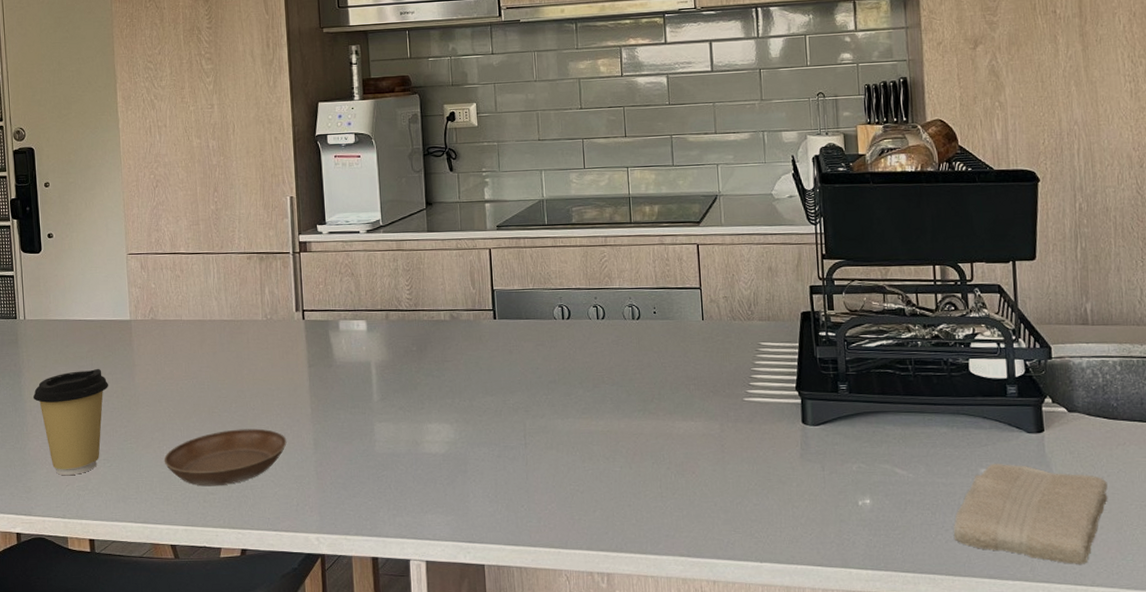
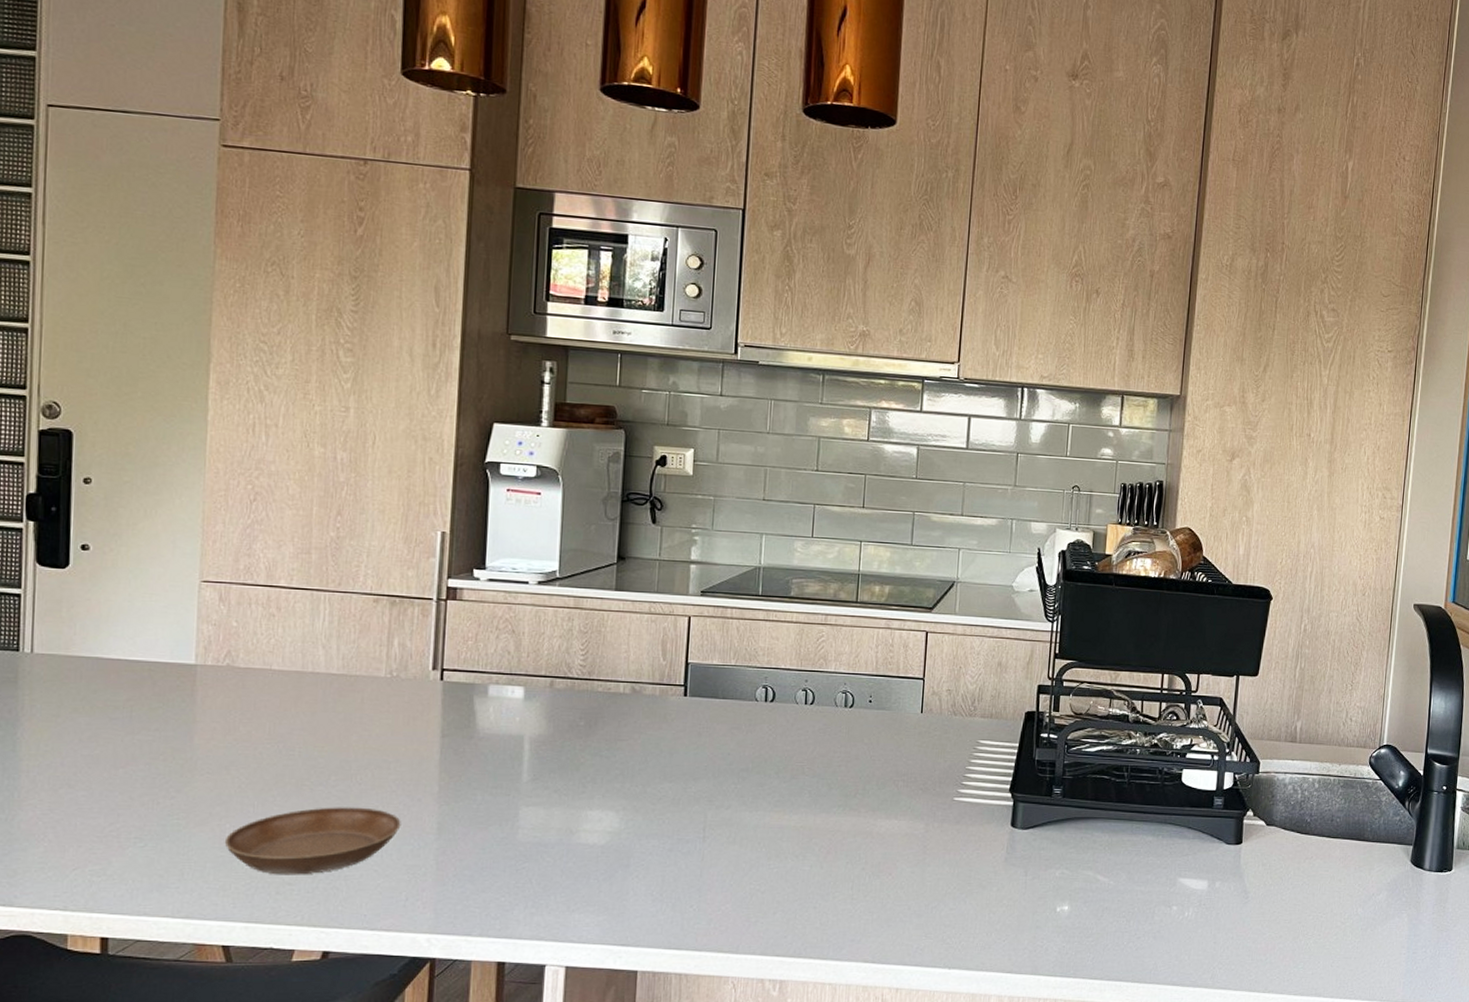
coffee cup: present [32,368,109,476] -> none [33,722,154,857]
washcloth: present [953,463,1108,565] -> none [1144,872,1291,973]

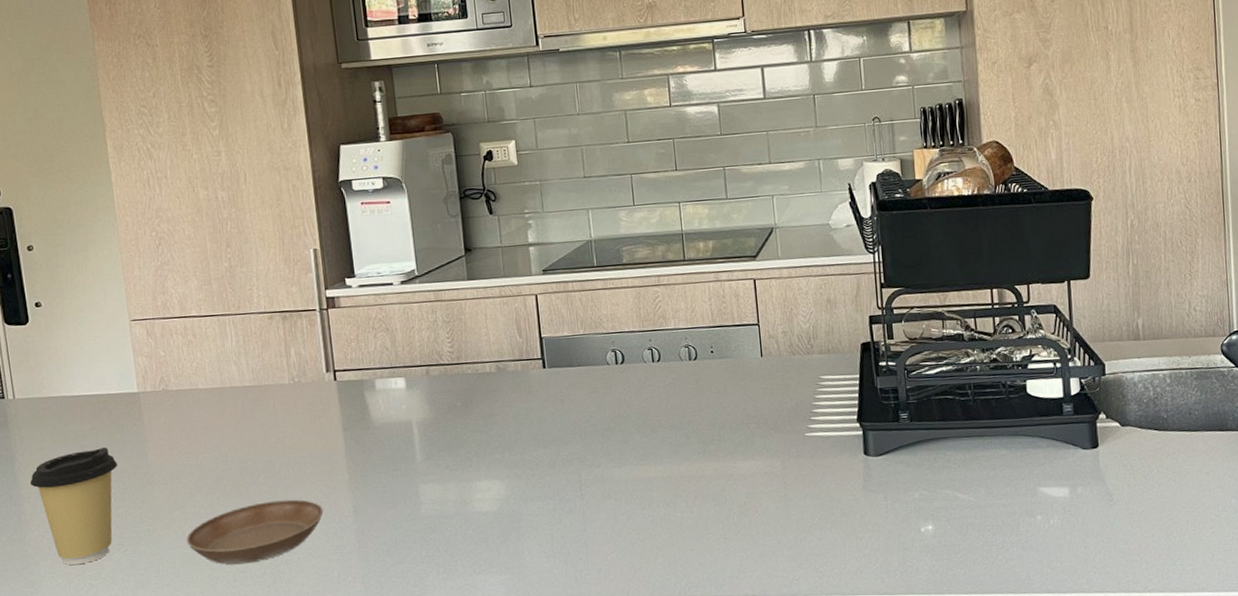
coffee cup: none [33,722,154,857] -> present [29,446,118,565]

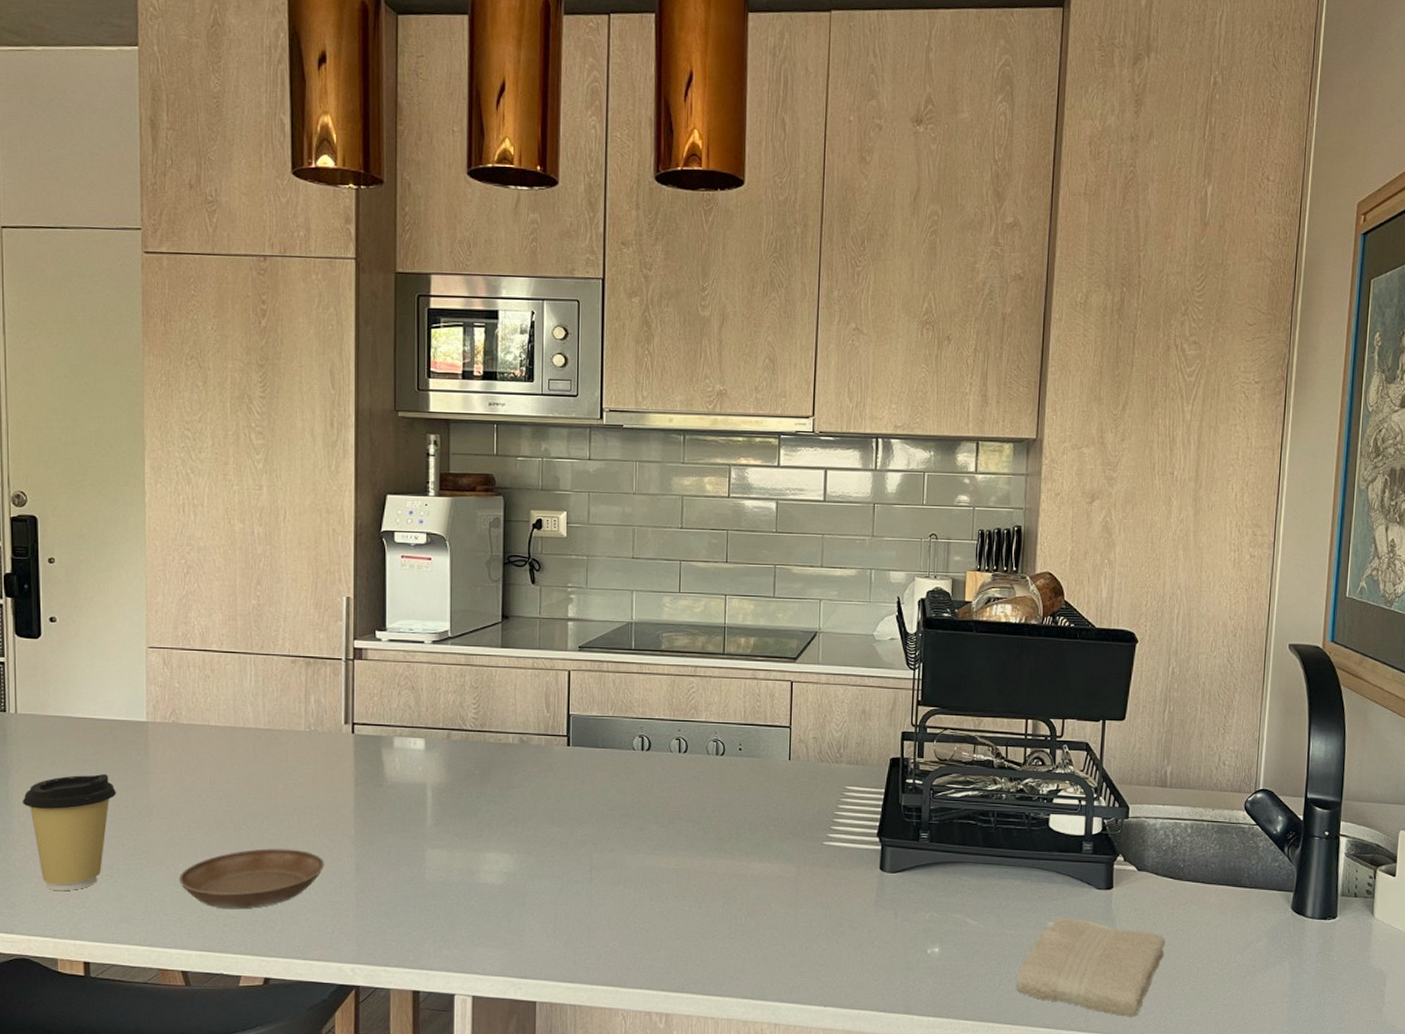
washcloth: none [1013,480,1159,574] -> present [1015,917,1165,1018]

